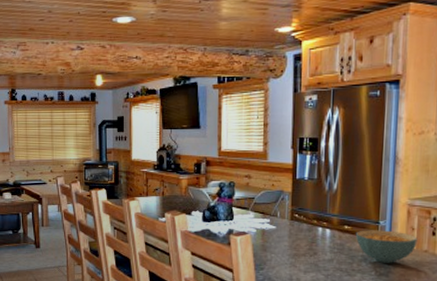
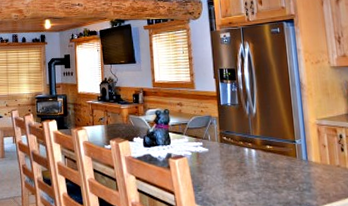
cereal bowl: present [355,230,418,263] -> none [276,148,330,179]

